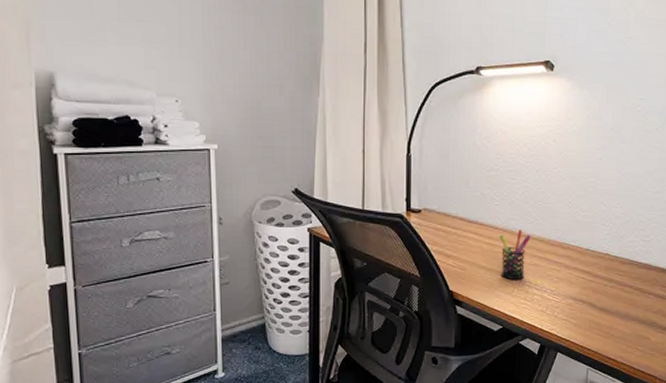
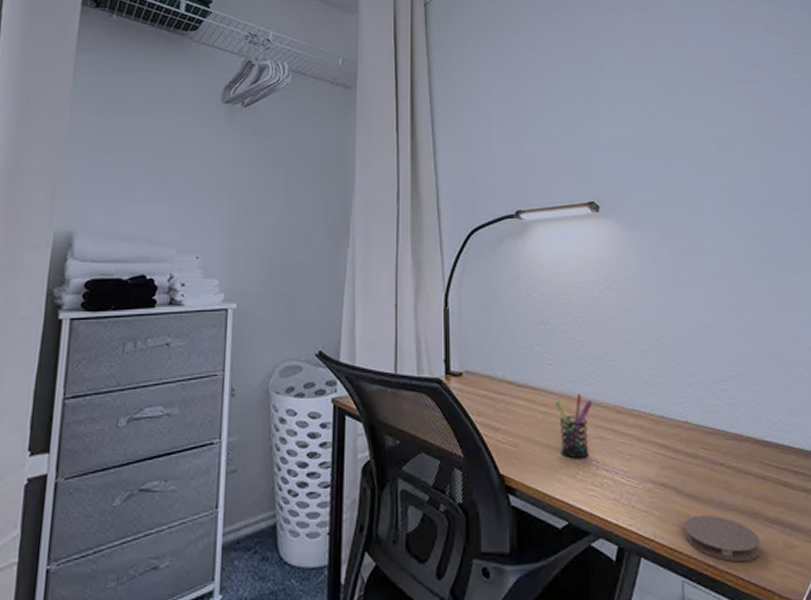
coaster: none [593,323,652,357] -> present [683,515,761,563]

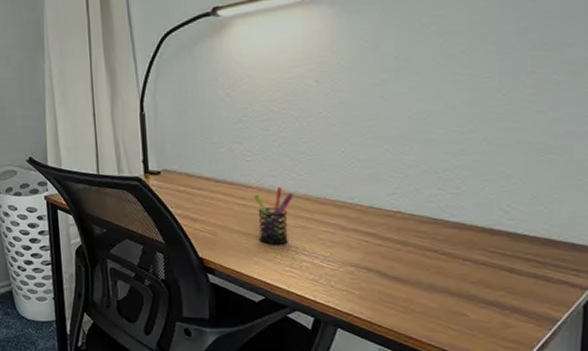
coaster: present [683,515,761,563] -> none [385,296,471,337]

